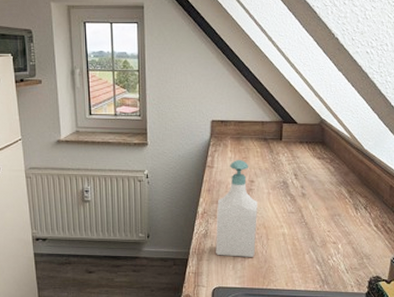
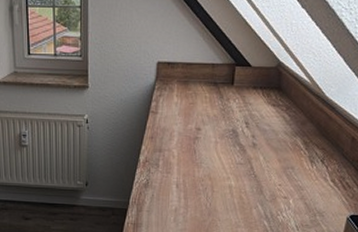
soap bottle: present [216,160,257,257] -> none [157,106,203,210]

